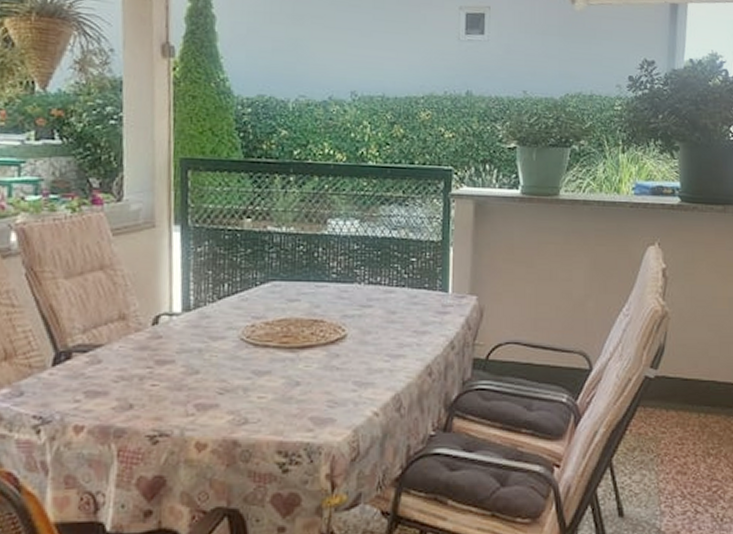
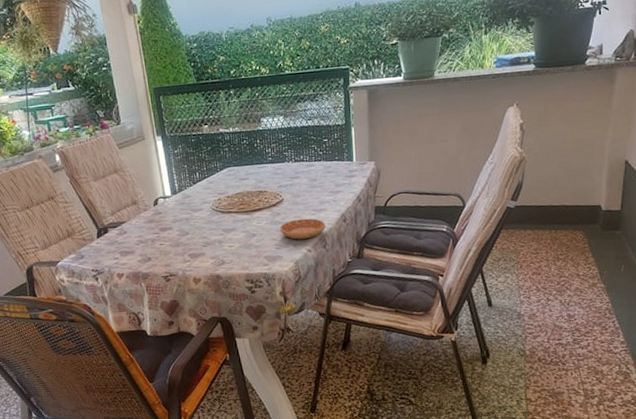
saucer: none [336,366,403,396] -> present [279,218,326,240]

